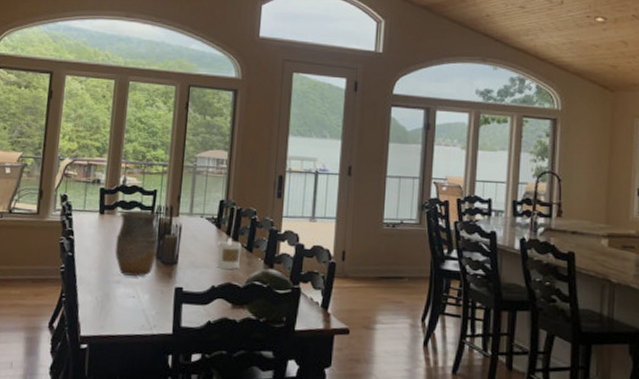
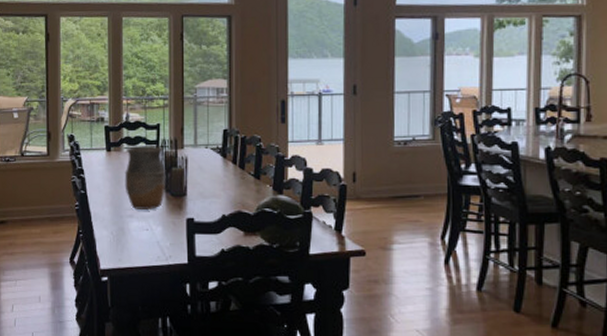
candle: present [216,237,242,269] -> none [225,166,249,197]

